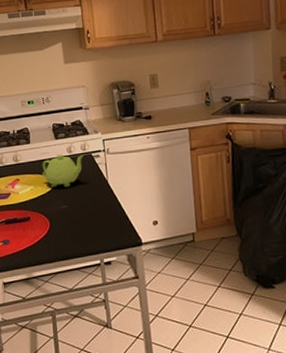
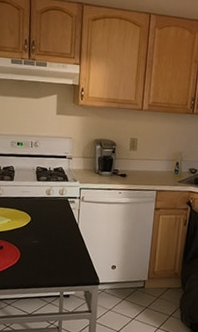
teakettle: present [42,155,84,188] -> none [20,195,61,225]

